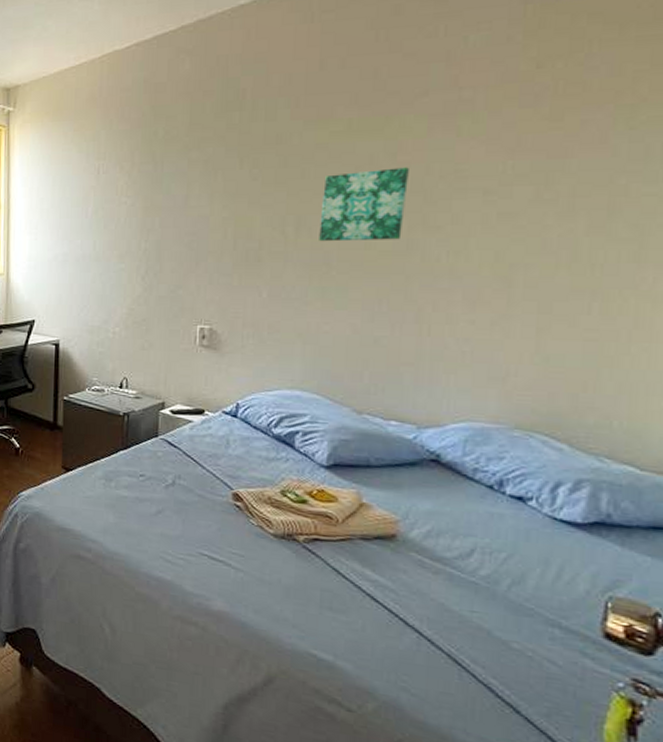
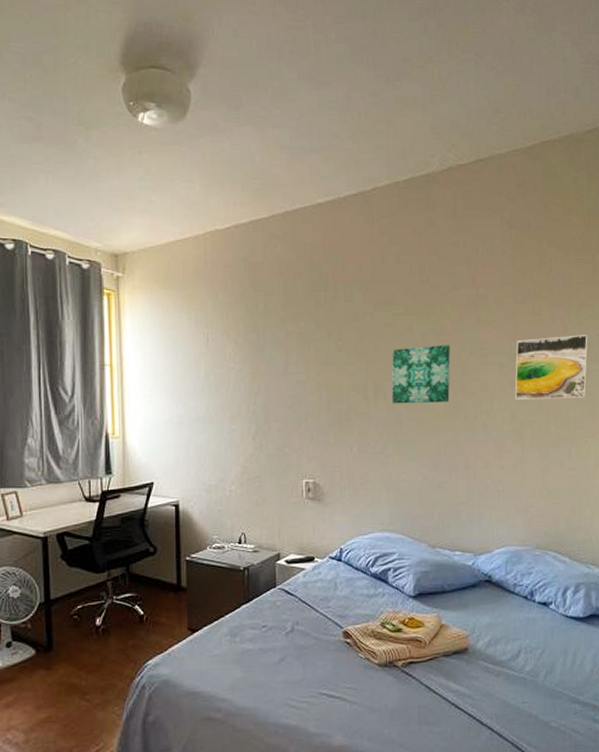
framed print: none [505,145,645,238] -> present [515,335,588,401]

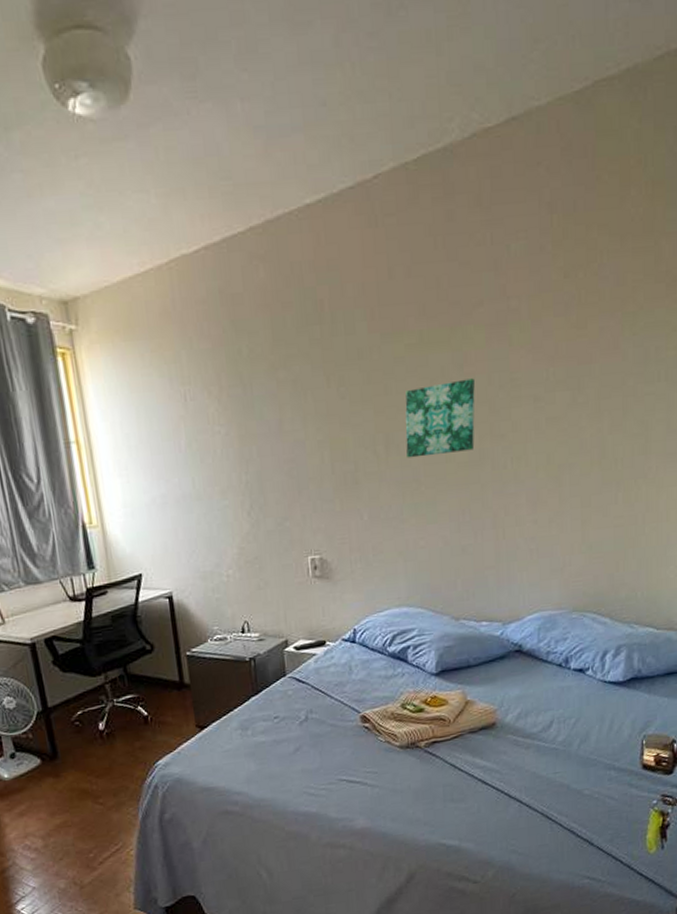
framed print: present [515,335,588,401] -> none [552,349,644,441]

